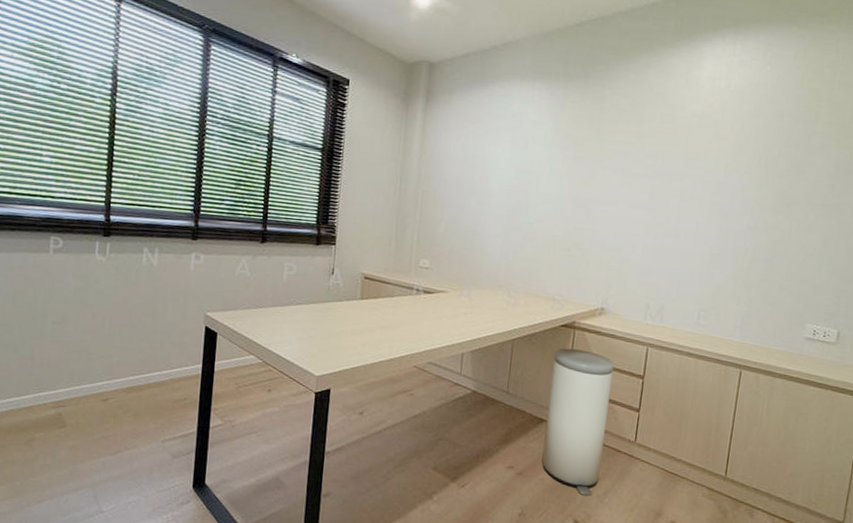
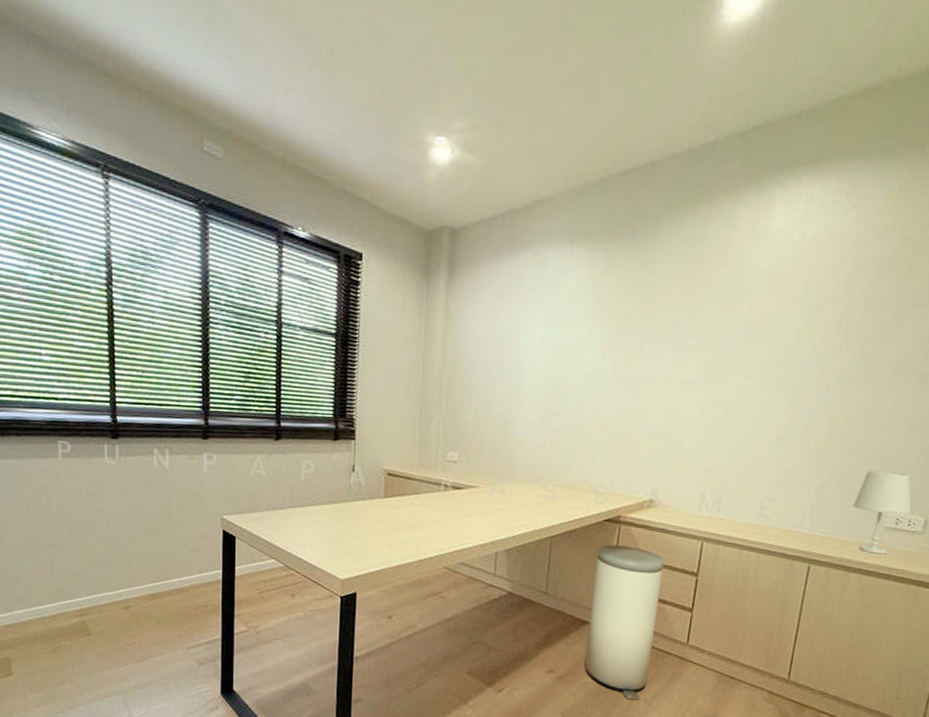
table lamp: none [776,286,826,362] -> present [852,470,912,555]

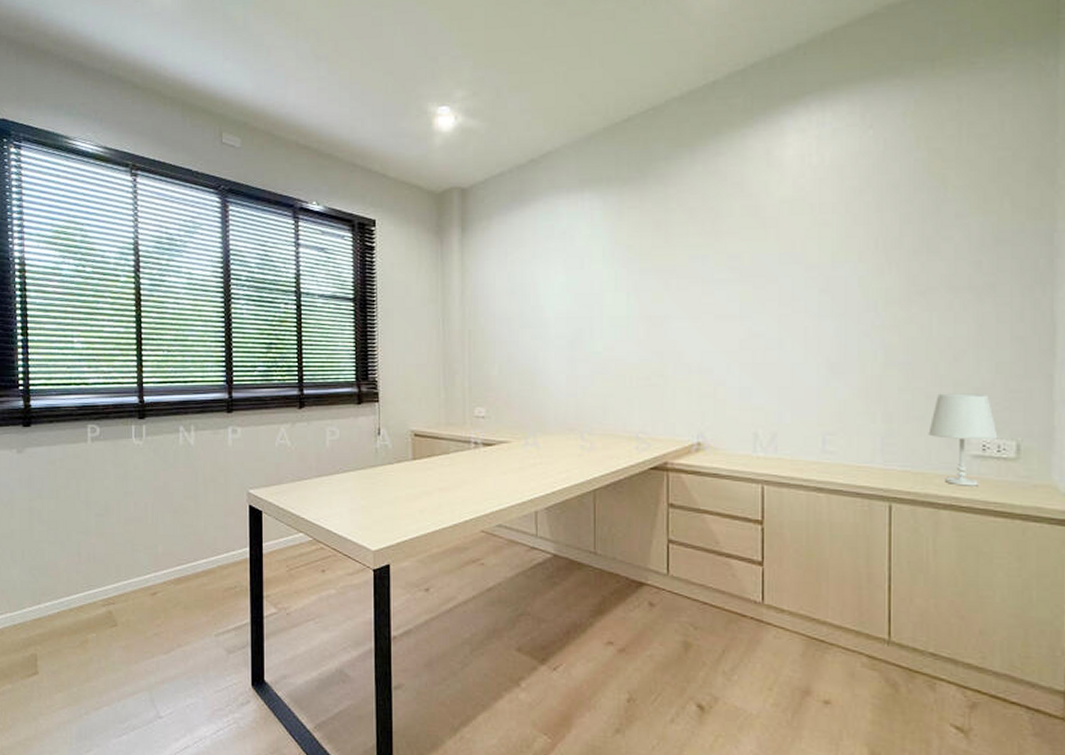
pedal bin: present [584,544,664,700] -> none [646,495,723,673]

